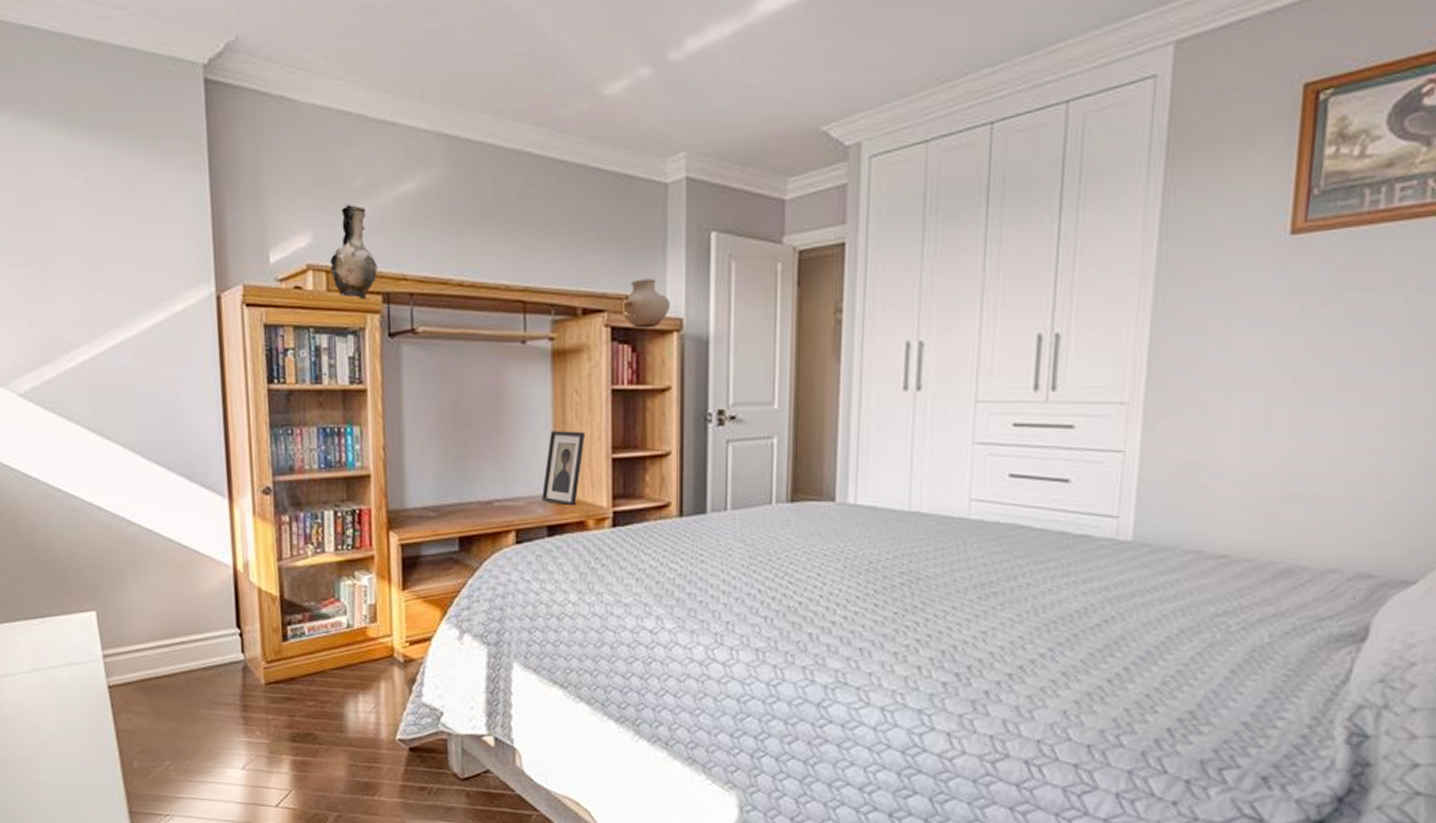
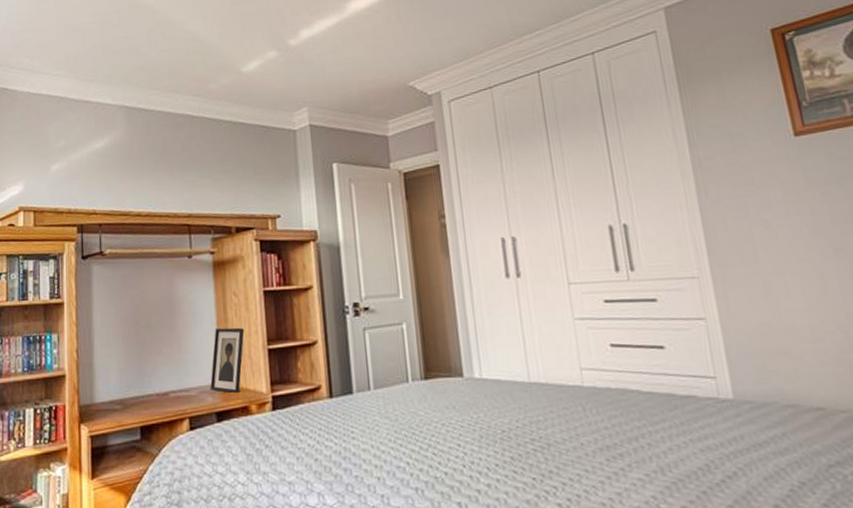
decorative vase: present [330,205,378,299] -> none [37,161,74,231]
vase: present [623,279,671,328] -> none [267,201,307,241]

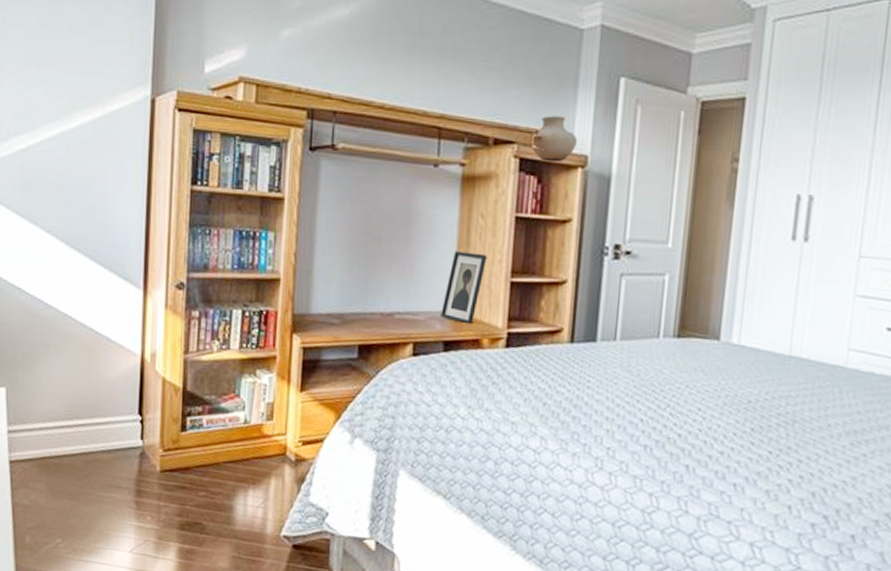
vase: none [267,201,307,241] -> present [531,116,578,162]

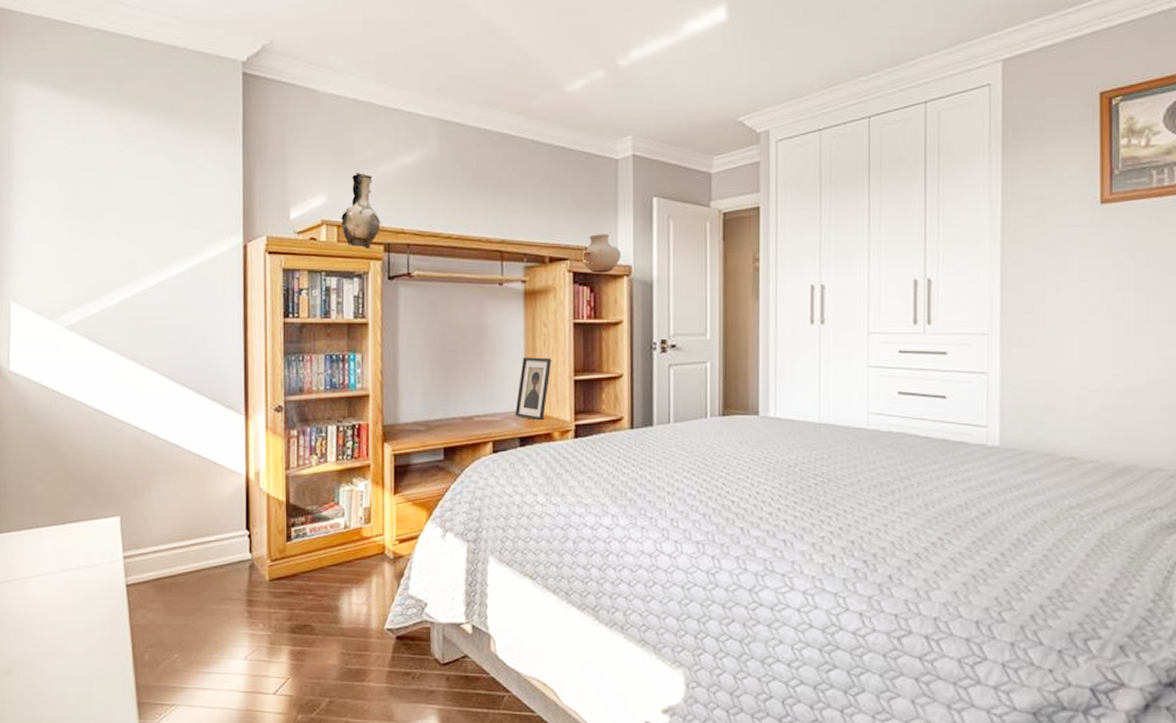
decorative vase: none [261,25,305,114] -> present [341,173,380,249]

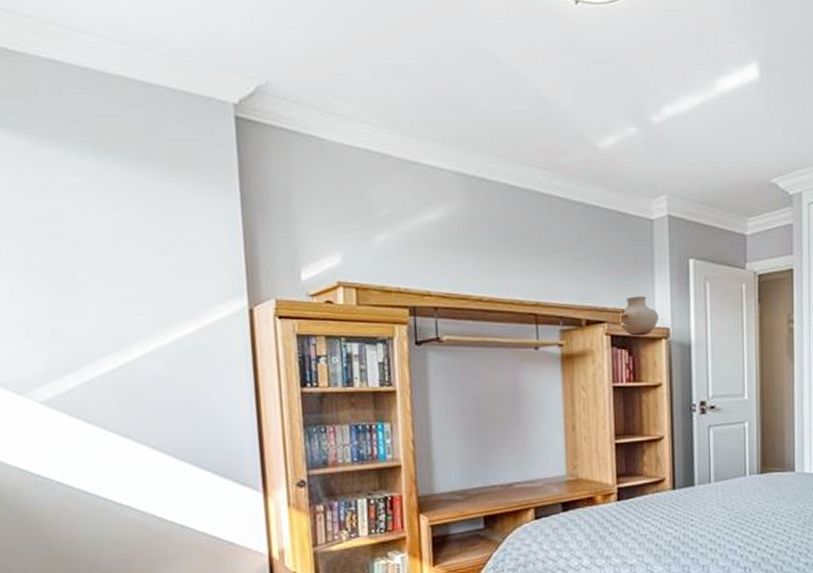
decorative vase: present [341,173,380,249] -> none [359,231,404,312]
picture frame: present [515,357,552,421] -> none [556,422,592,485]

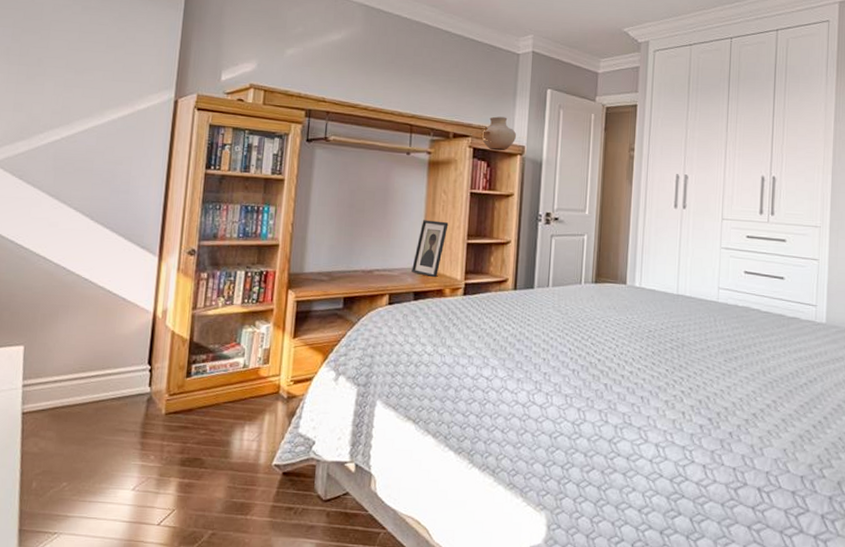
picture frame: none [556,422,592,485] -> present [411,220,449,278]

